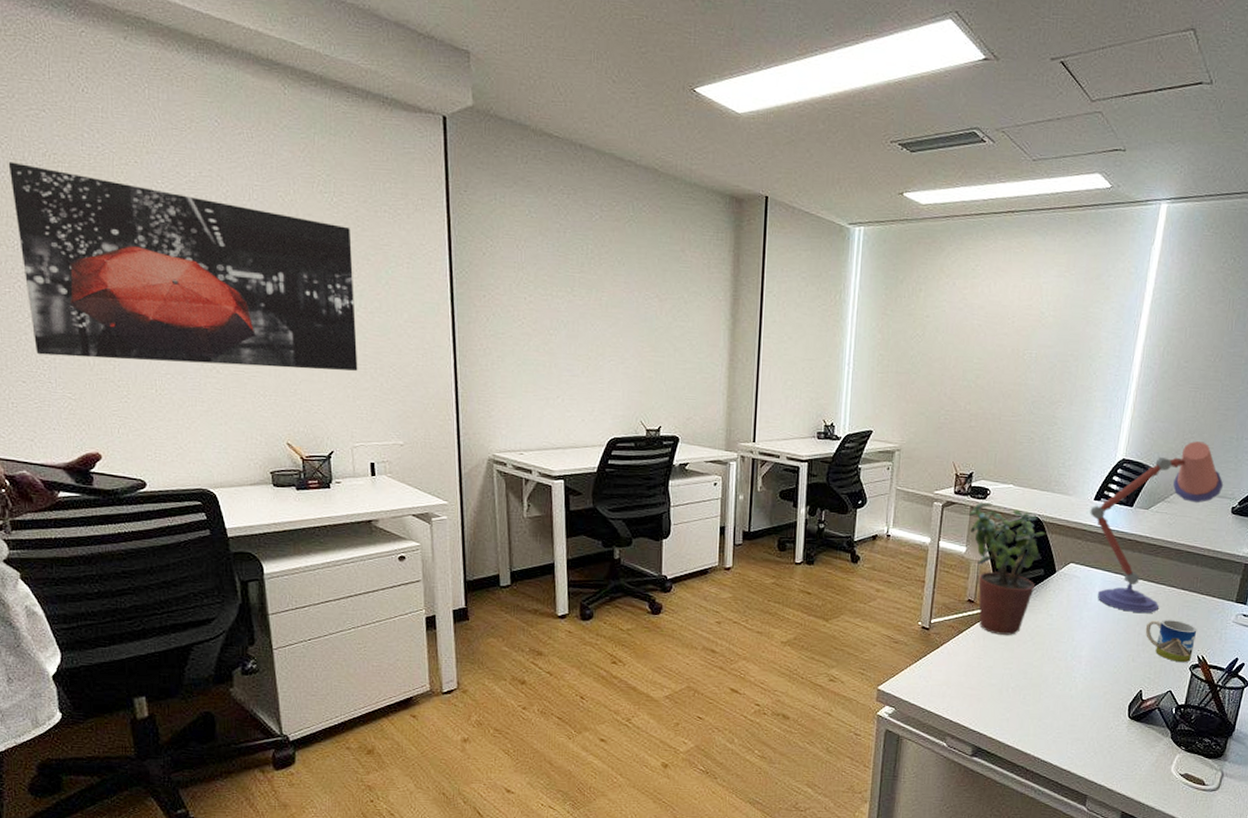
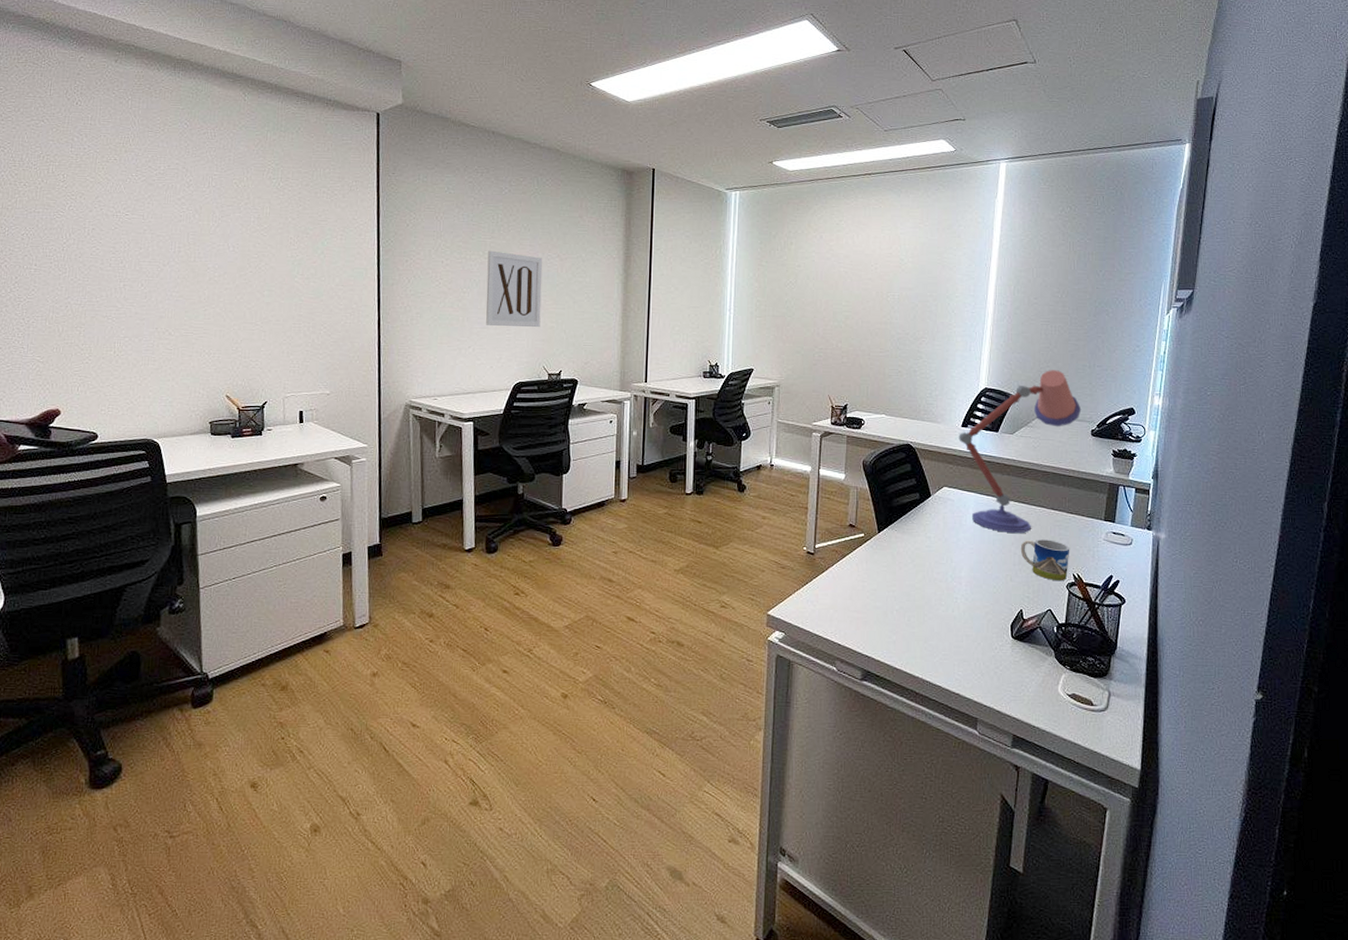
wall art: present [8,161,358,371] -> none [8,163,294,330]
wall art: none [575,286,640,378] -> present [486,250,543,328]
potted plant: present [968,502,1046,635] -> none [845,432,919,558]

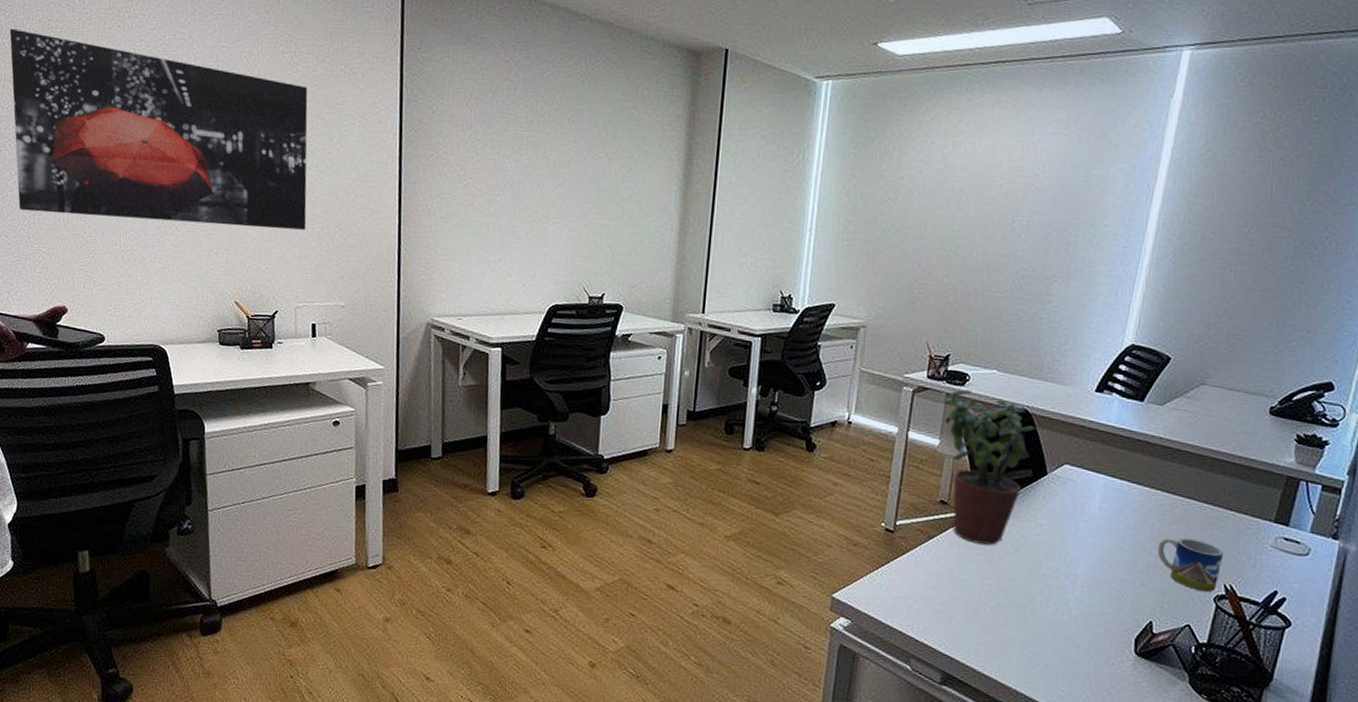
wall art: none [8,163,294,330] -> present [9,28,308,230]
wall art: present [486,250,543,328] -> none [519,145,588,241]
potted plant: none [845,432,919,558] -> present [943,389,1036,545]
desk lamp: present [958,370,1082,533] -> none [1090,326,1260,529]

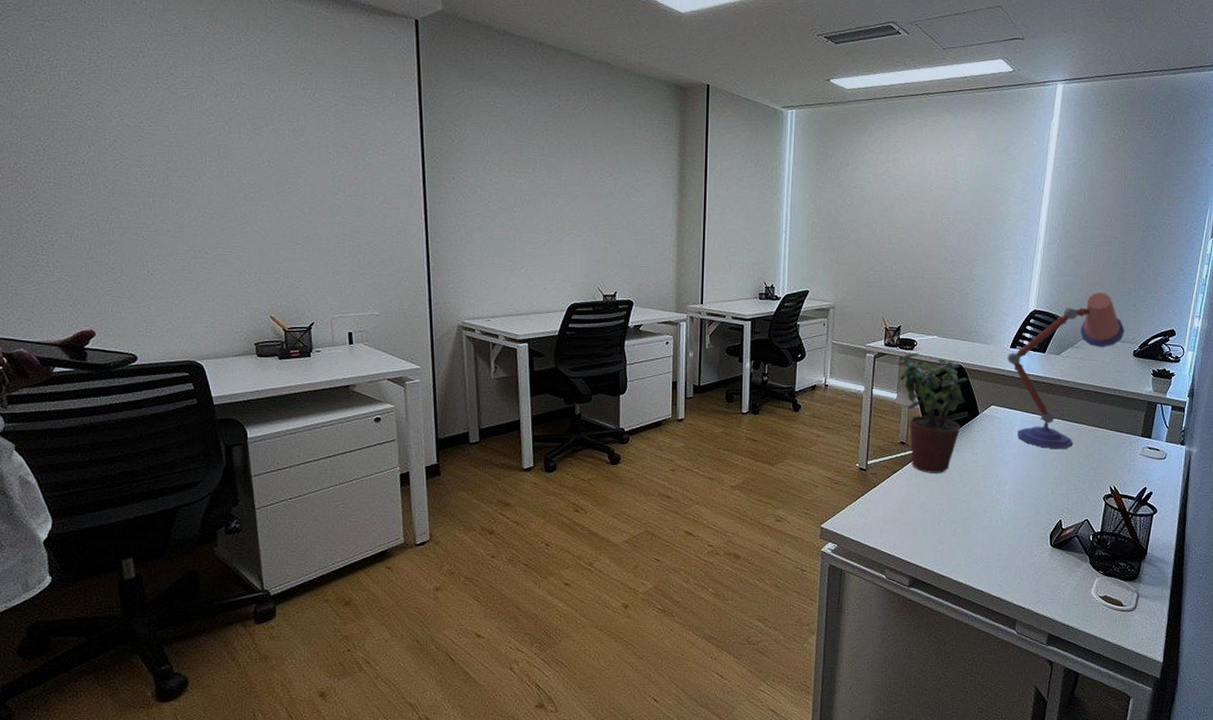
wall art: present [9,28,308,230] -> none [14,67,337,249]
desk lamp: none [1090,326,1260,529] -> present [1007,293,1125,449]
mug: present [1157,538,1224,592] -> none [1061,454,1109,492]

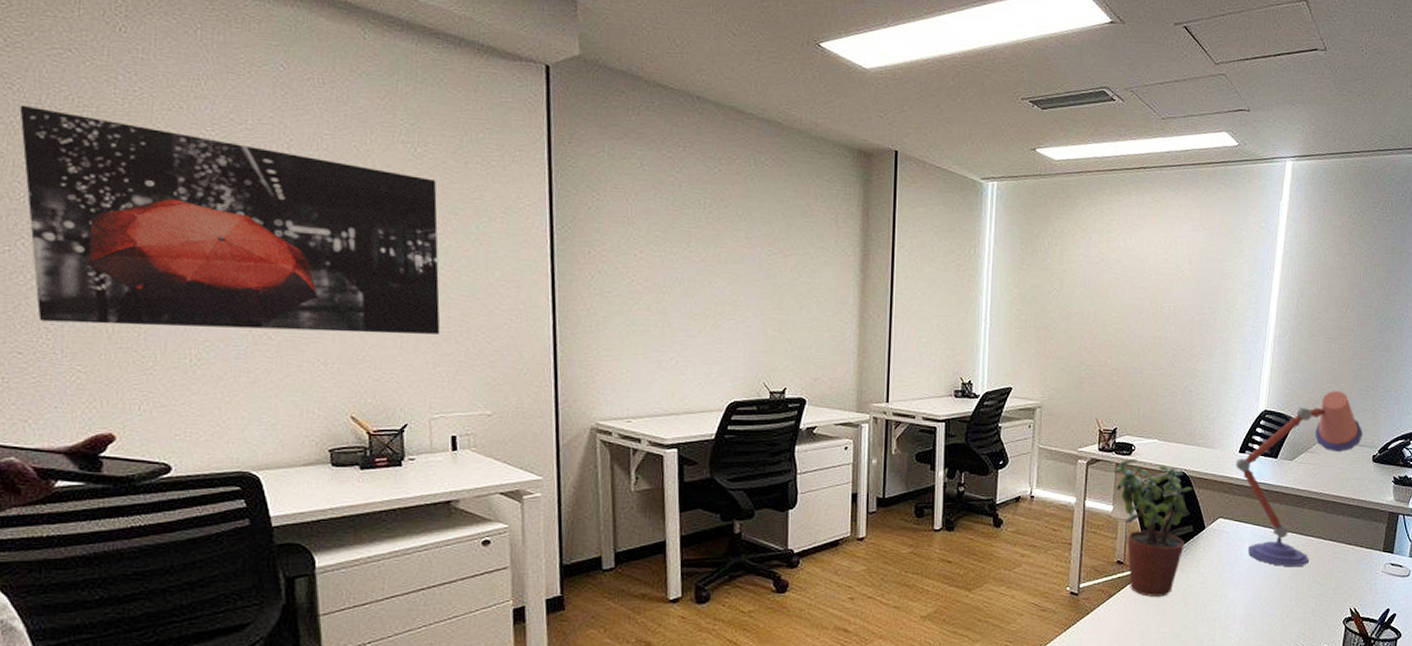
wall art: none [14,67,337,249] -> present [19,105,440,334]

